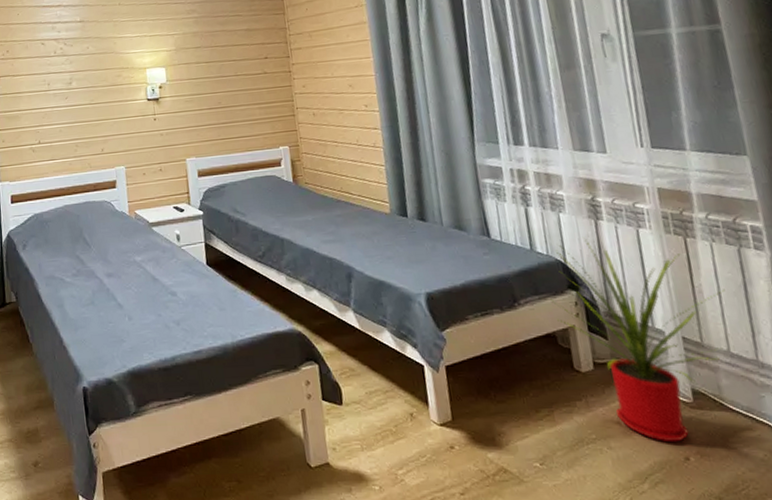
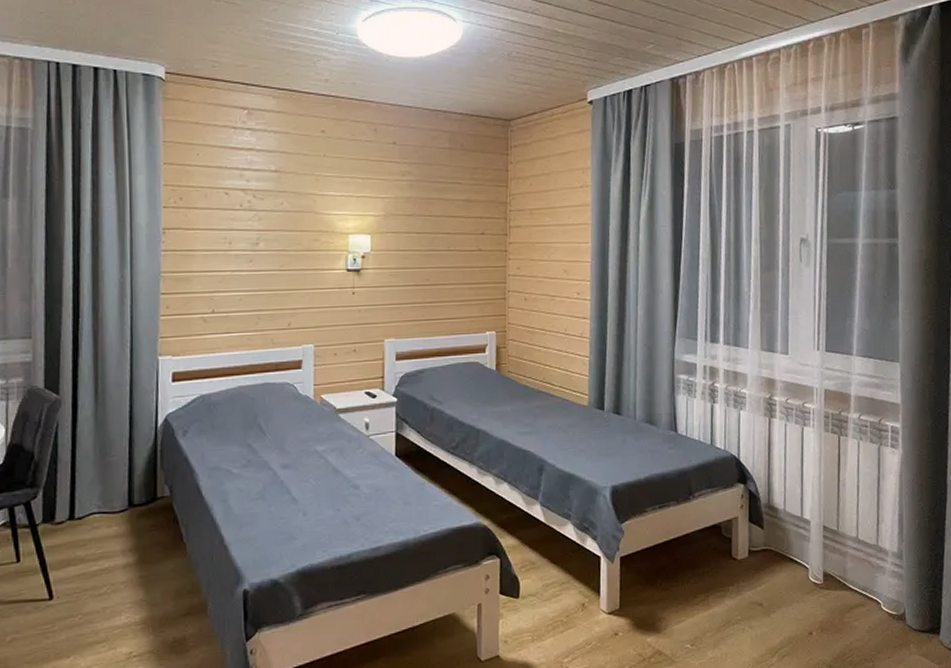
house plant: present [550,238,725,443] -> none [721,434,863,620]

